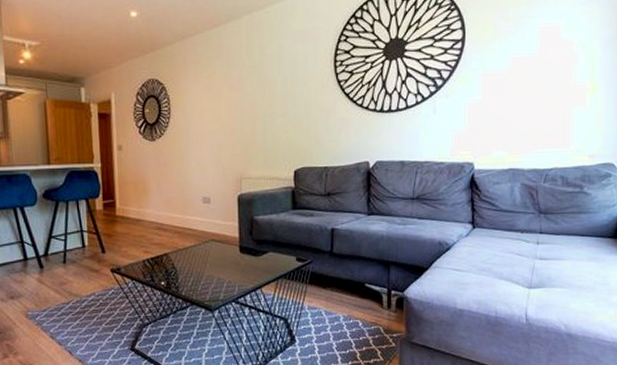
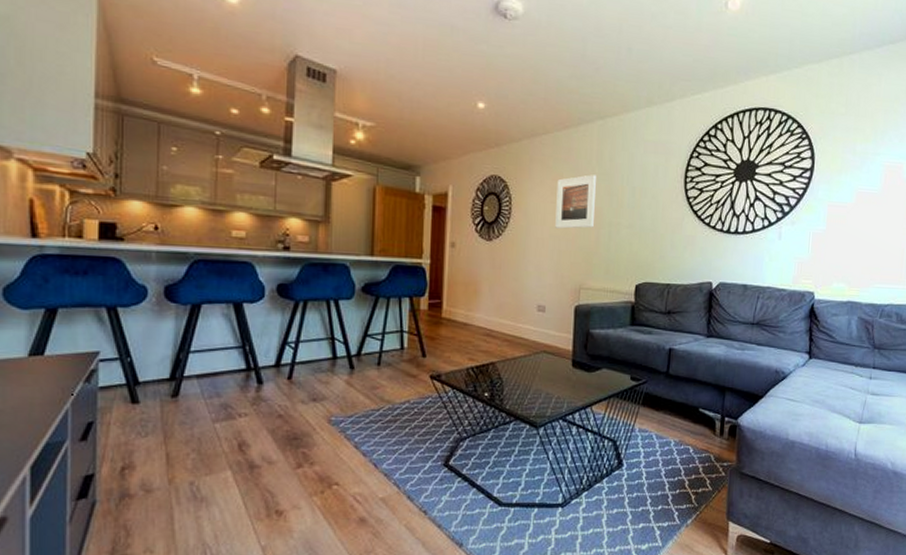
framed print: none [211,69,249,123] -> present [555,175,596,229]

